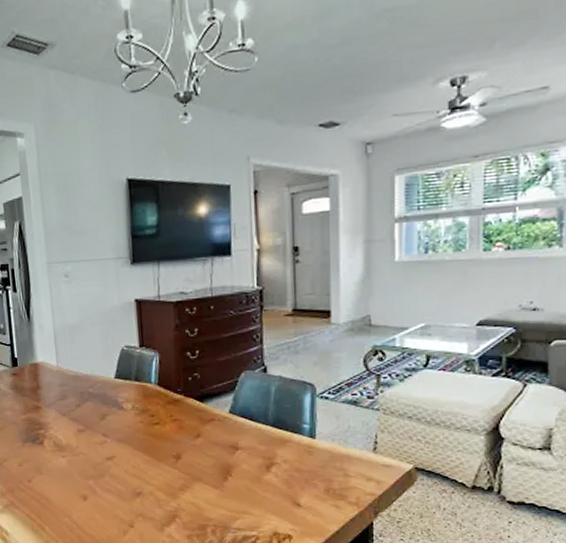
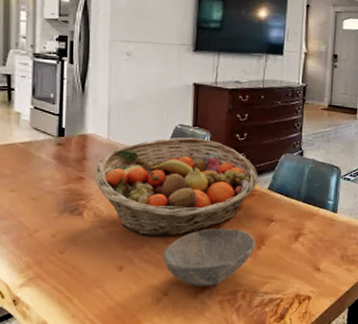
fruit basket: none [49,358,218,467] -> present [95,137,259,237]
bowl: none [124,456,221,520] -> present [163,227,256,287]

